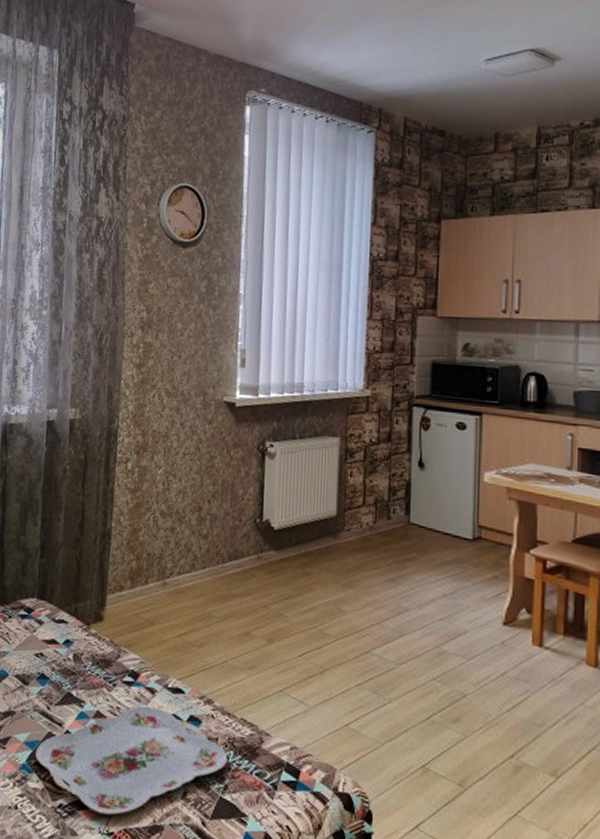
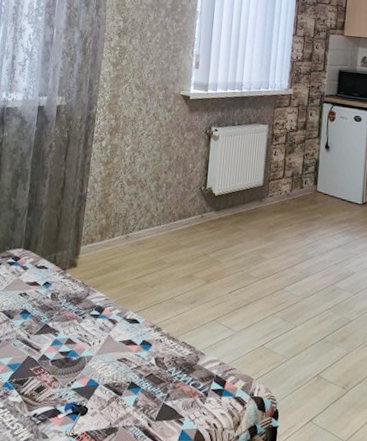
serving tray: present [35,706,228,816] -> none [16,334,171,421]

